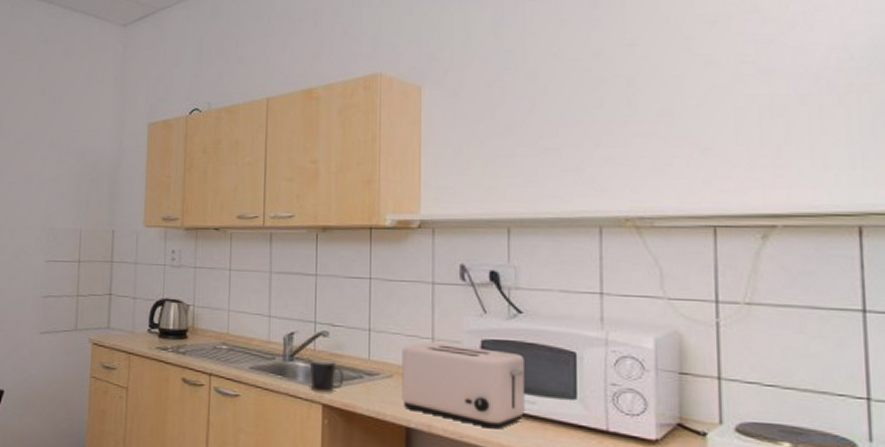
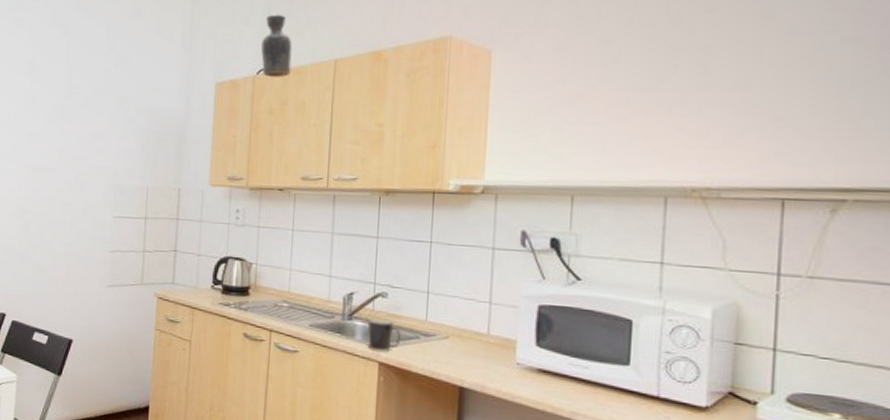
ceramic jug: none [192,54,224,116] -> present [260,14,293,77]
toaster: present [402,341,525,429] -> none [457,305,580,392]

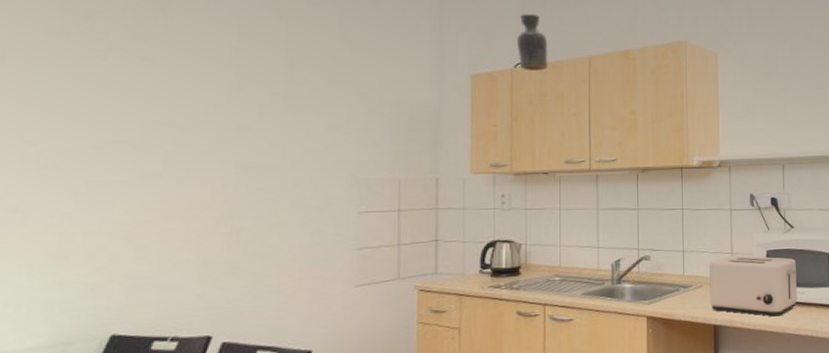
mug: present [367,318,402,353] -> none [634,278,664,309]
toaster: none [457,305,580,392] -> present [709,255,797,317]

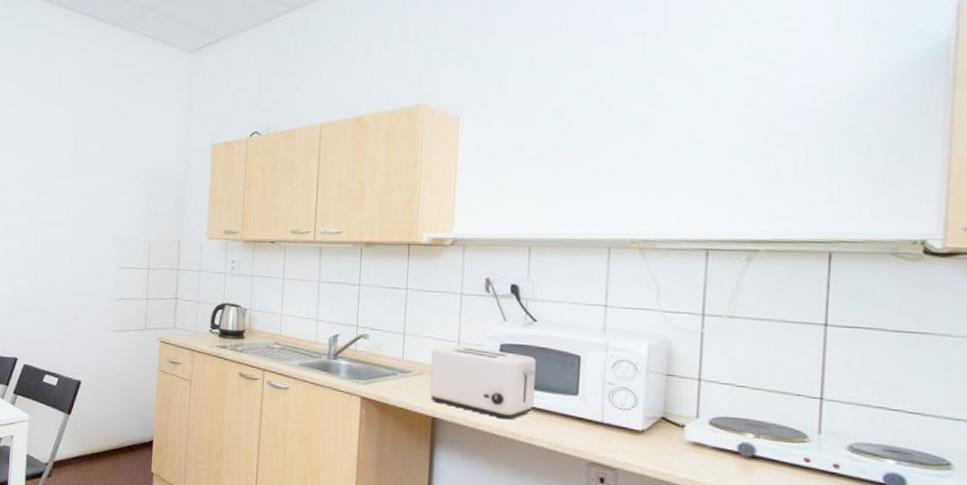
ceramic jug: present [516,13,548,71] -> none [253,82,282,140]

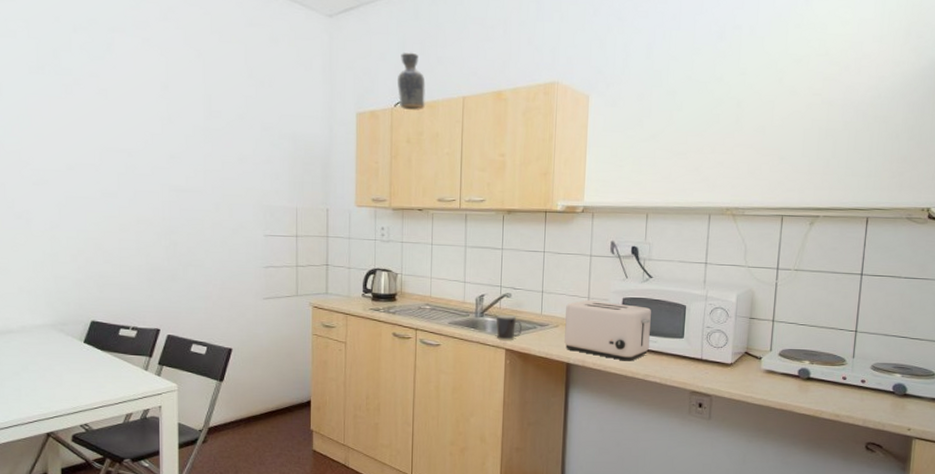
ceramic jug: none [253,82,282,140] -> present [397,52,426,110]
mug: none [350,357,381,389] -> present [496,314,523,341]

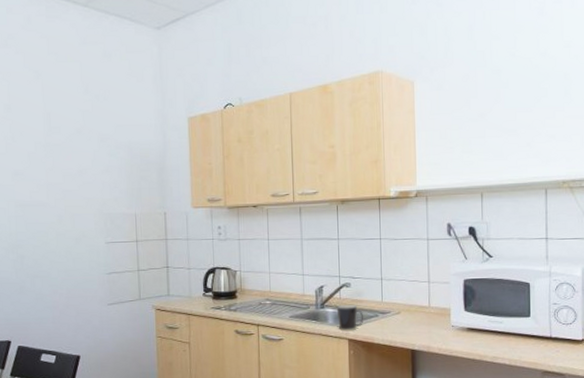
ceramic jug: present [397,52,426,110] -> none [225,55,253,110]
toaster: present [564,299,651,361] -> none [407,283,495,344]

